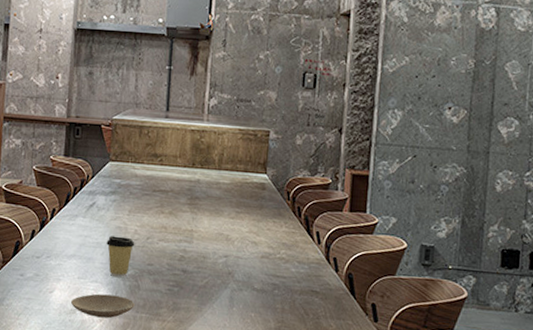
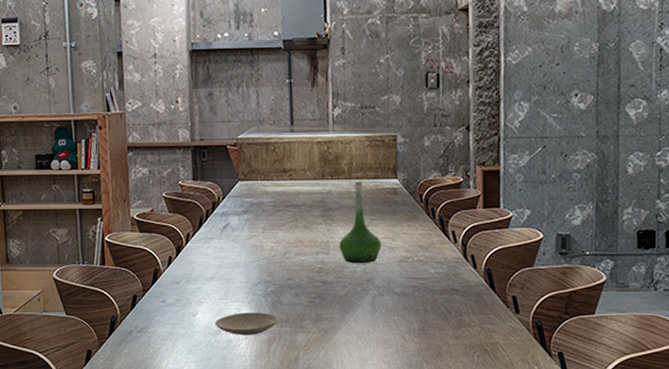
coffee cup: present [106,235,135,278] -> none [244,254,273,295]
vase: none [202,172,245,257] -> present [339,180,381,264]

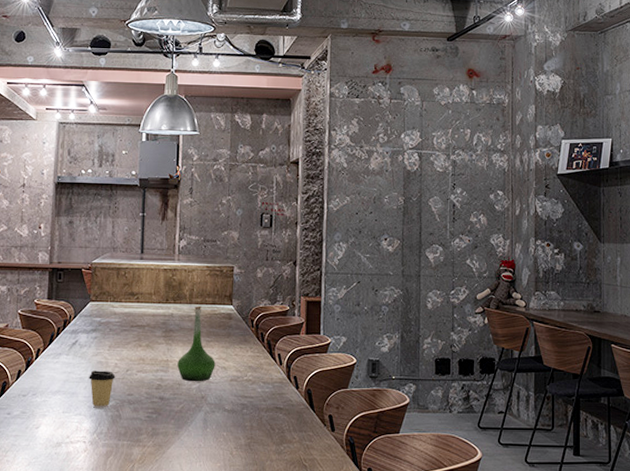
plate: present [214,312,278,336] -> none [56,426,117,448]
coffee cup: none [244,254,273,295] -> present [89,370,116,409]

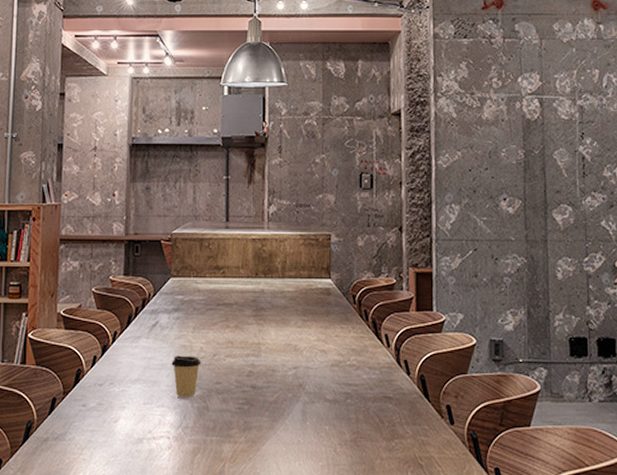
vase: present [177,305,216,382] -> none [270,280,314,368]

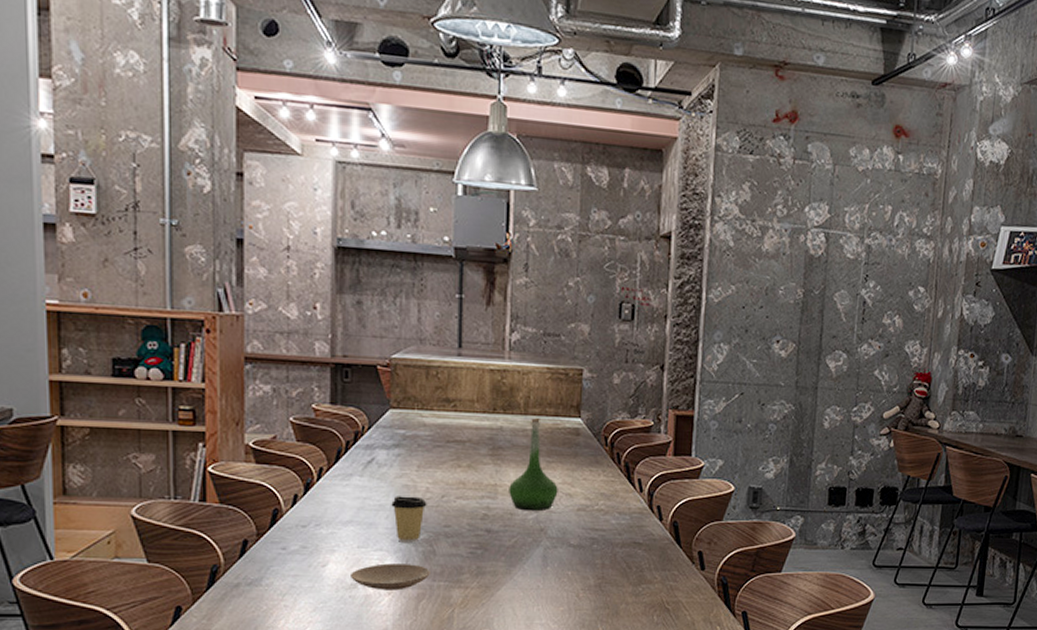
plate: none [136,419,204,445] -> present [349,563,430,591]
vase: none [270,280,314,368] -> present [509,417,558,512]

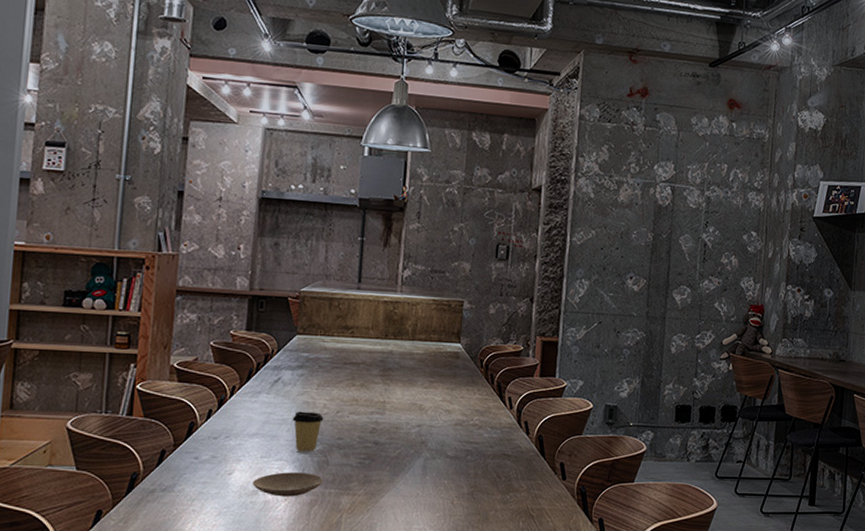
vase: present [509,417,558,512] -> none [395,342,439,426]

